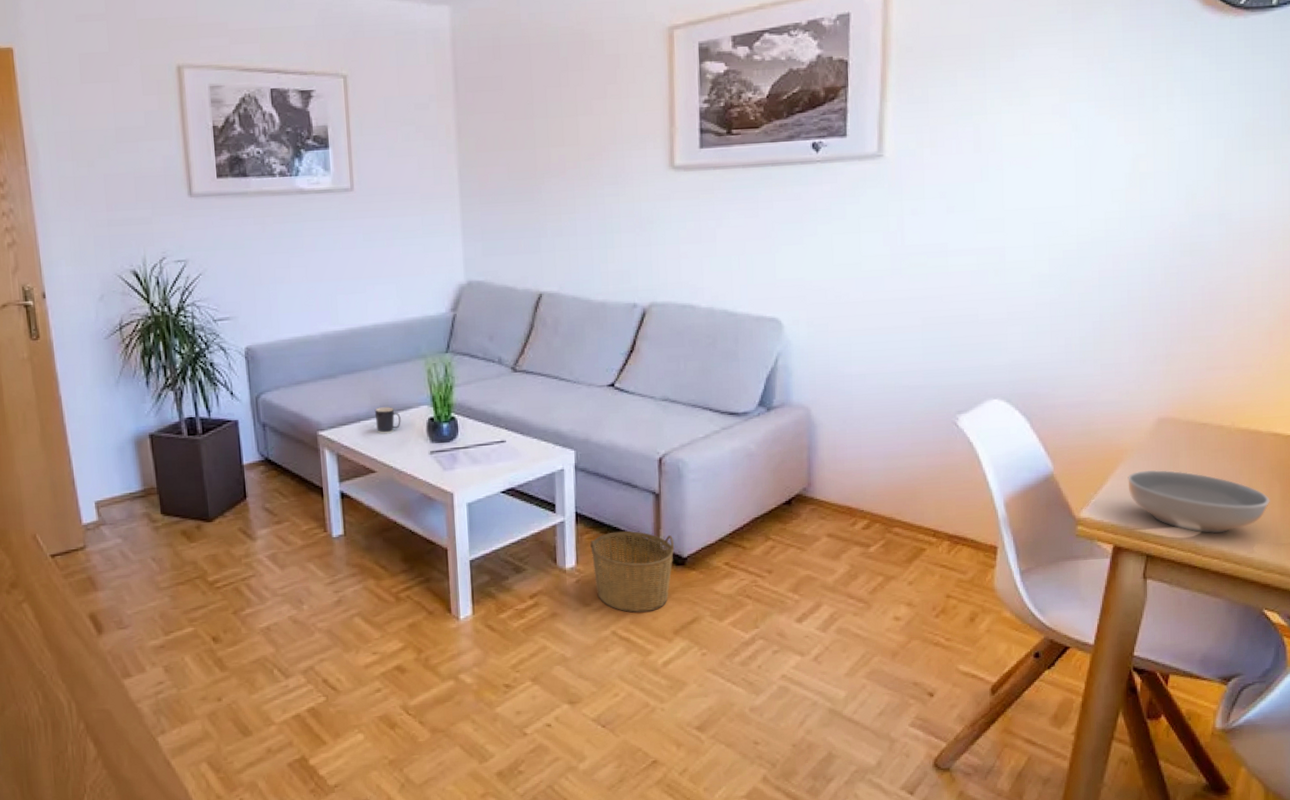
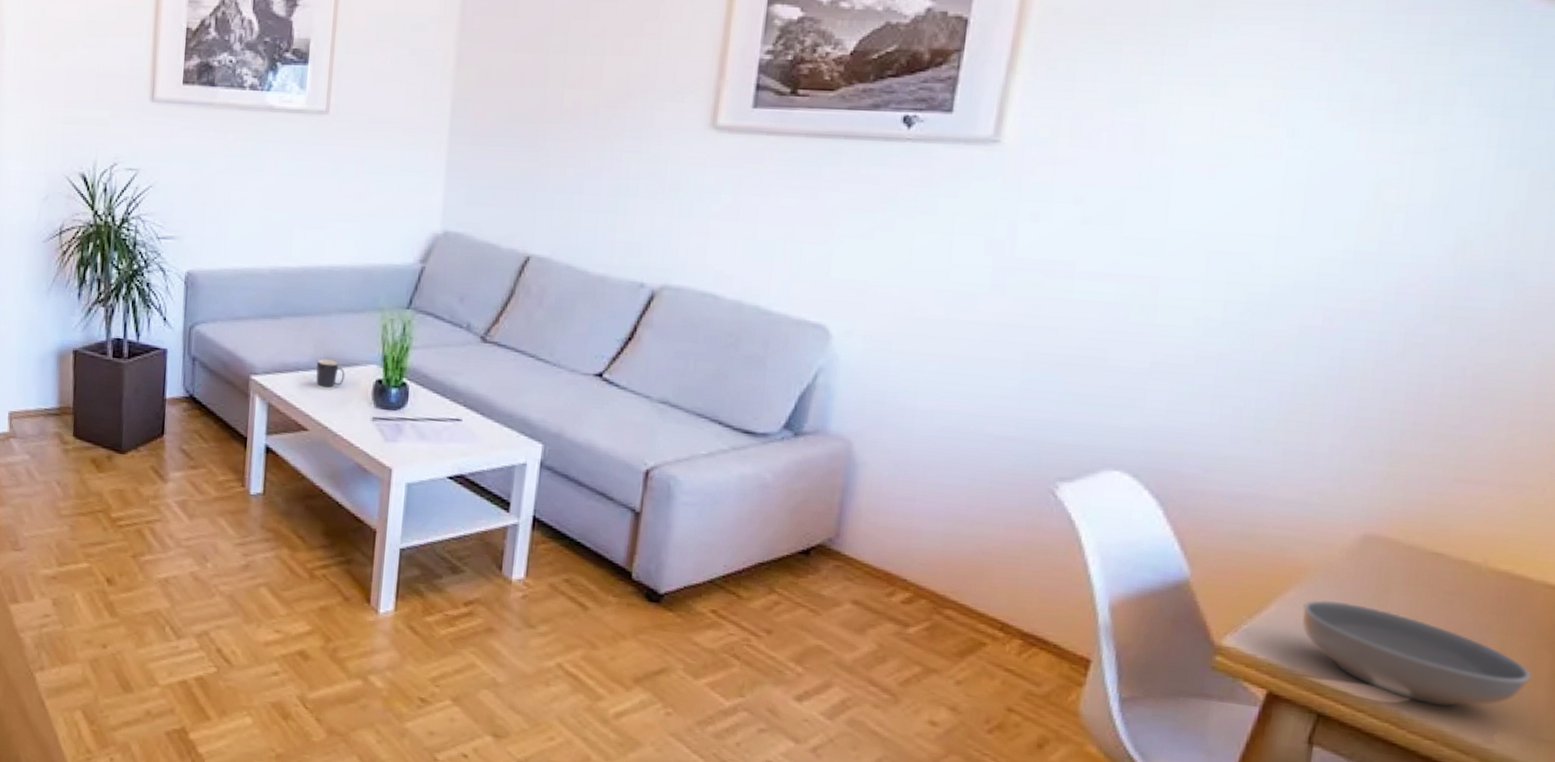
basket: present [590,531,675,613] -> none [545,547,650,650]

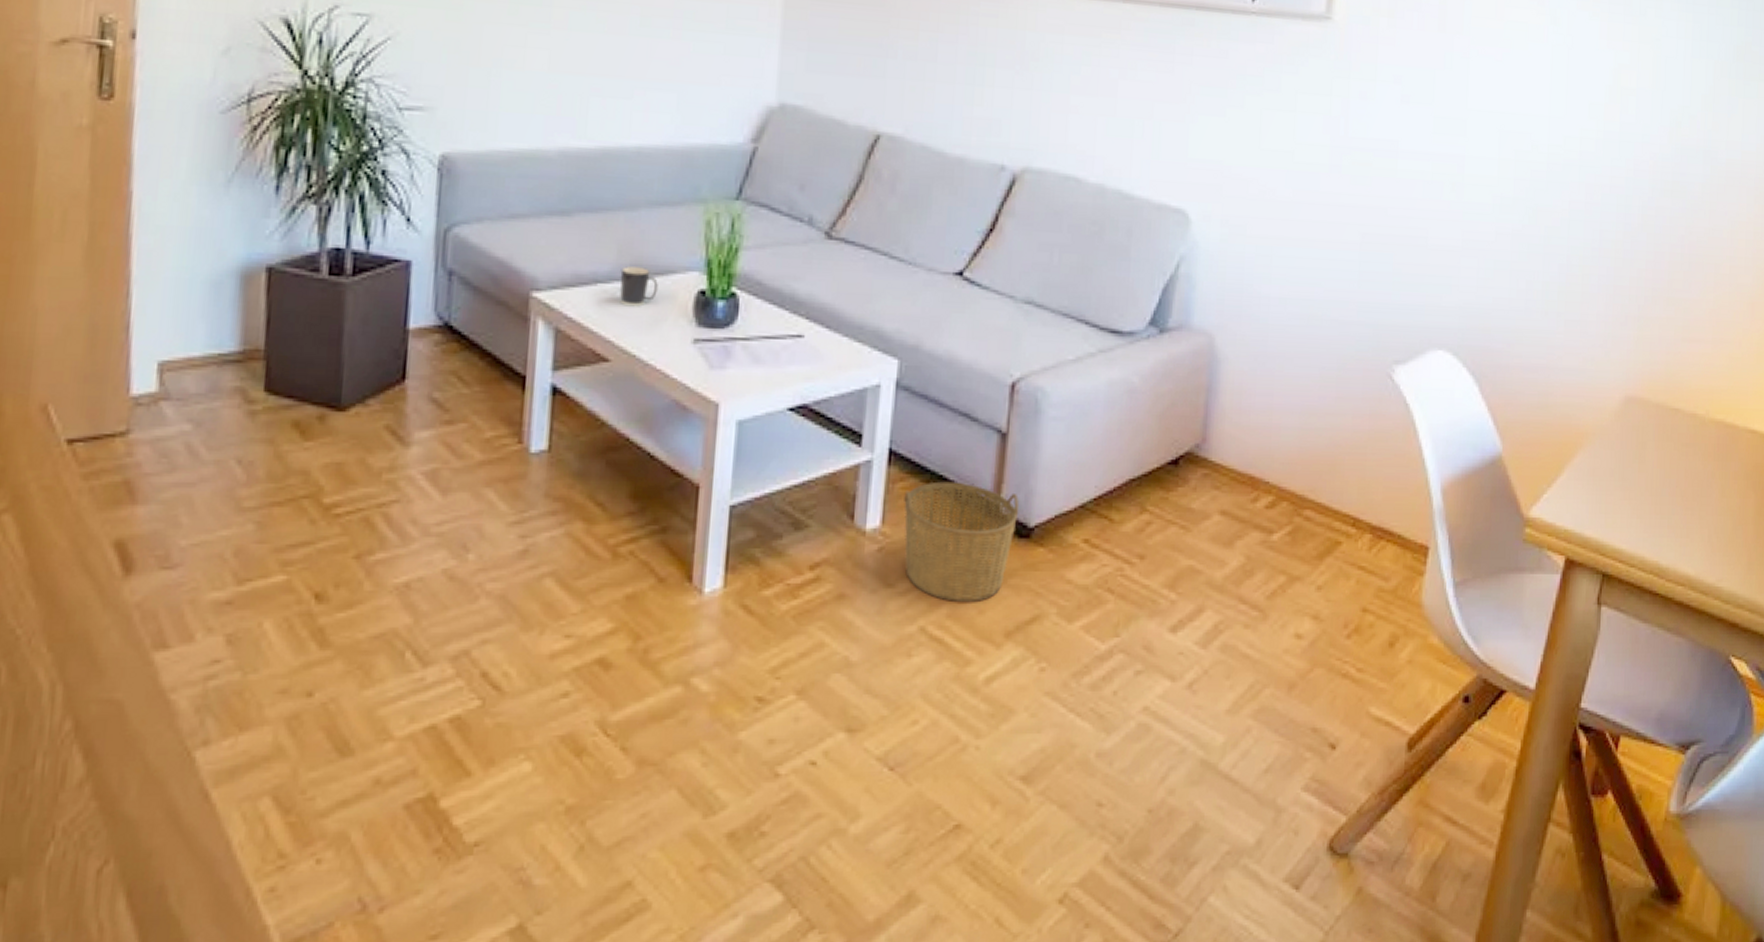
basket: none [545,547,650,650] -> present [904,481,1019,602]
bowl: present [1302,600,1532,706] -> none [1586,463,1743,552]

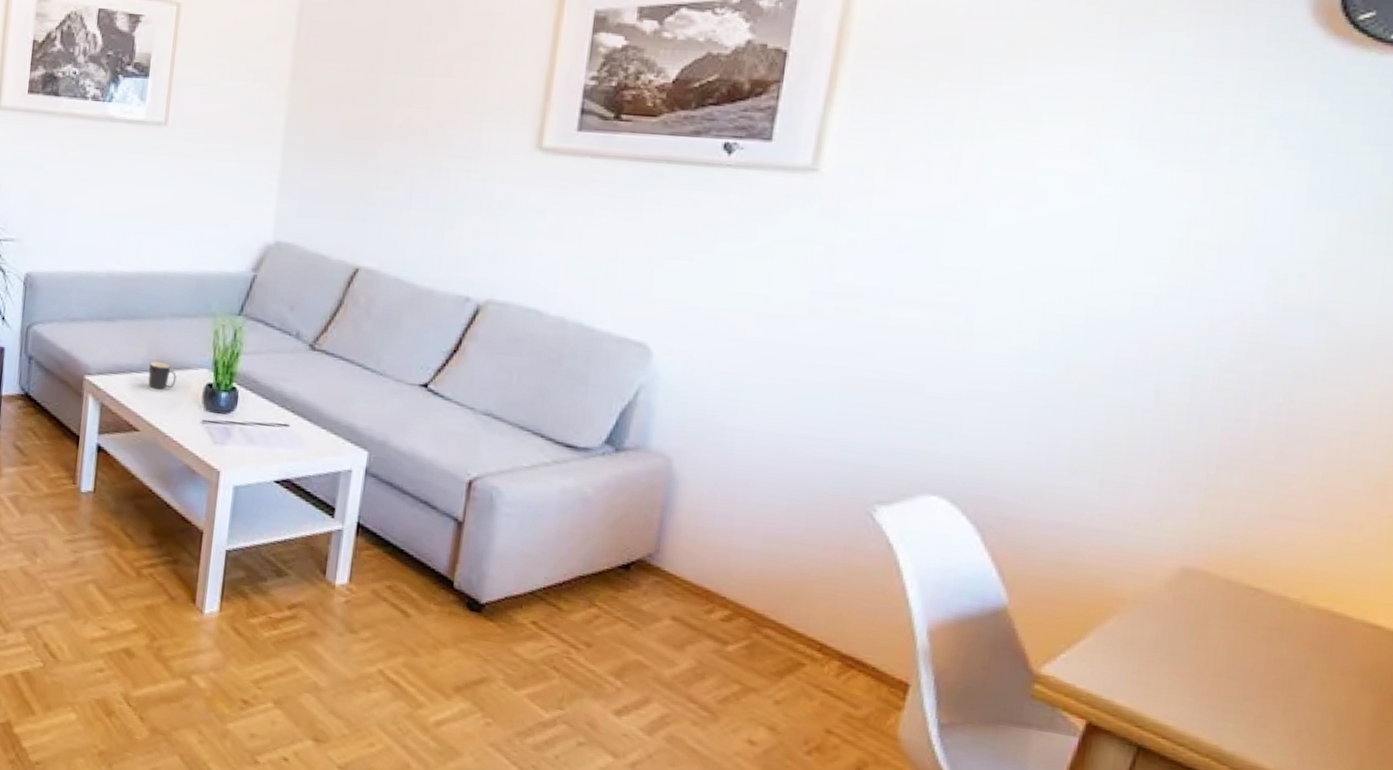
basket: present [904,481,1019,602] -> none [368,554,472,658]

